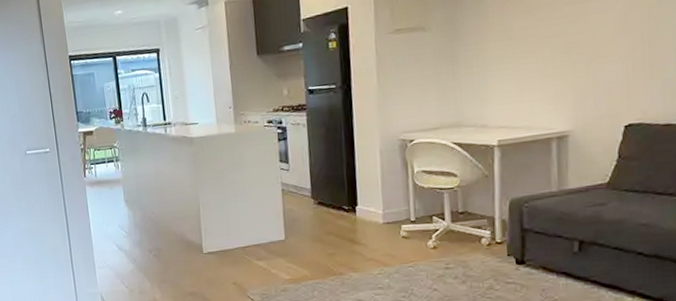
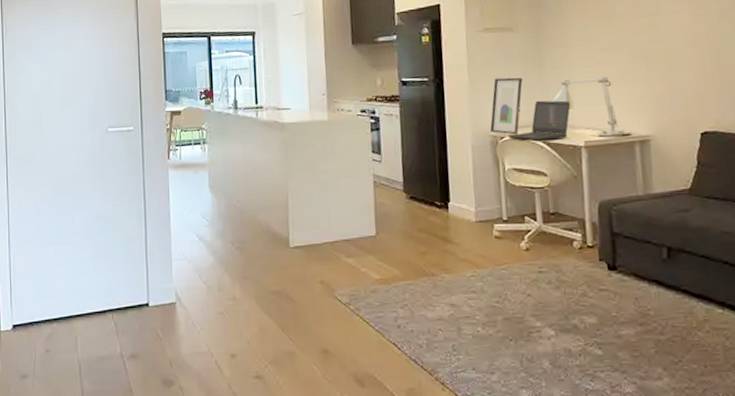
picture frame: none [399,78,435,138] -> present [490,77,523,135]
laptop computer: none [418,100,485,143] -> present [508,100,571,142]
desk lamp: none [465,72,550,135] -> present [552,76,633,137]

